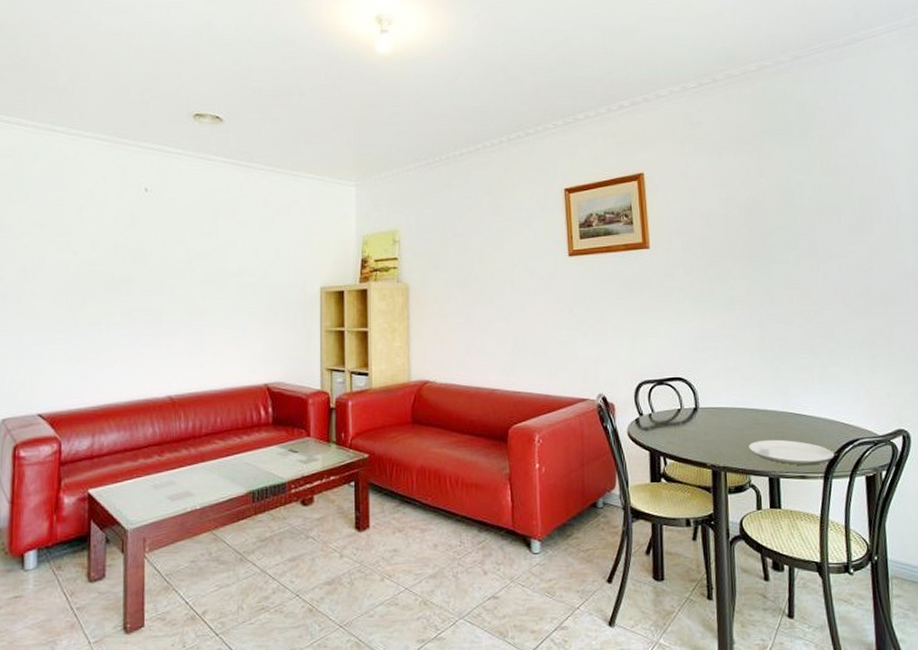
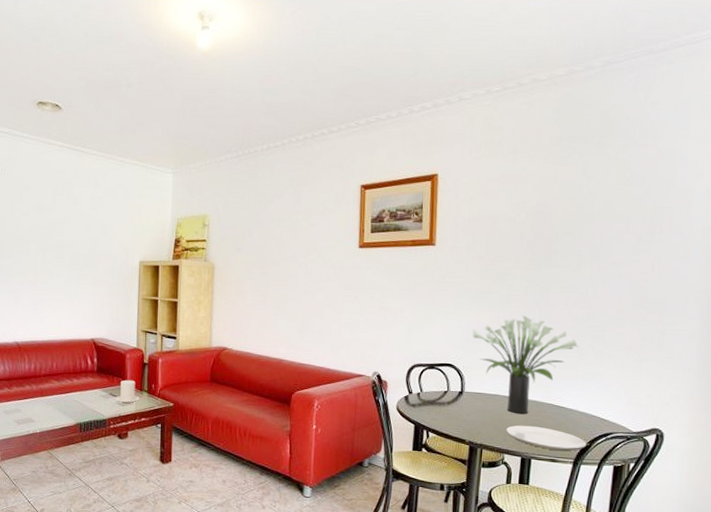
candle: none [296,430,326,460] -> present [115,380,139,403]
flower arrangement: none [700,318,811,428] -> present [473,316,579,415]

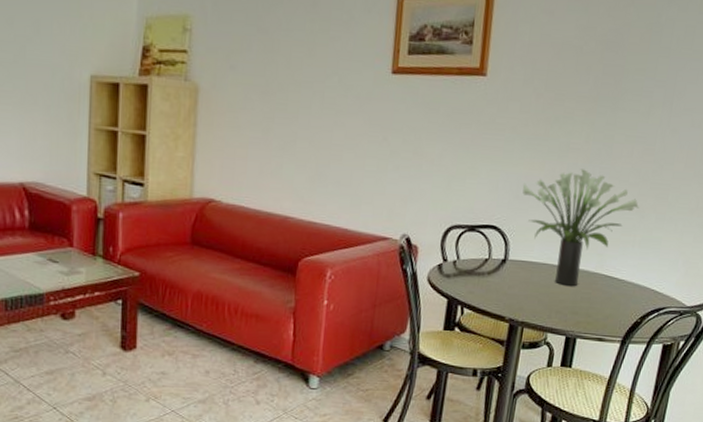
candle: present [115,380,139,403] -> none [56,240,91,272]
plate: present [506,425,587,452] -> none [552,299,638,329]

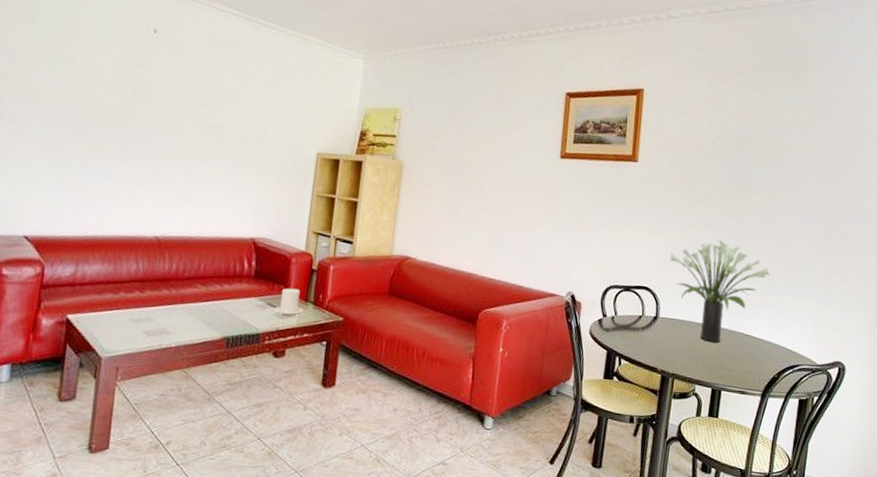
candle: none [56,240,91,272] -> present [273,288,303,316]

